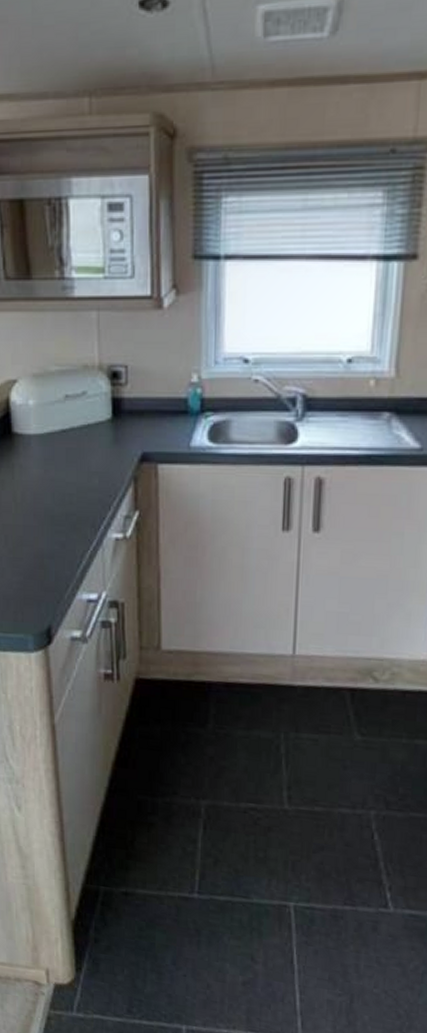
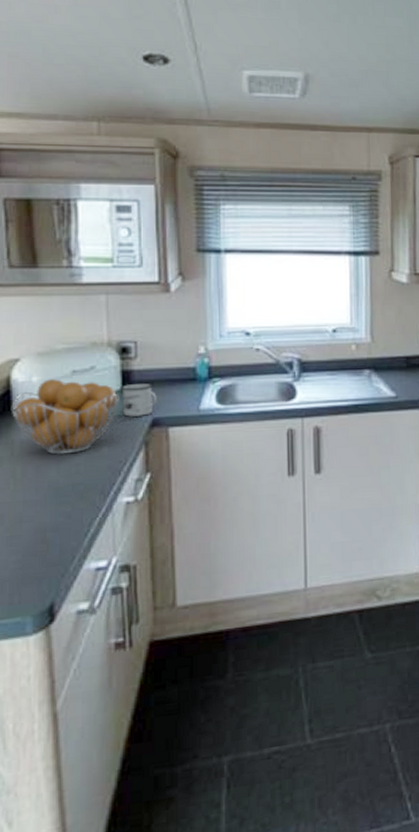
fruit basket: none [10,403,110,483] -> present [11,379,120,455]
mug: none [111,412,147,449] -> present [121,382,157,417]

